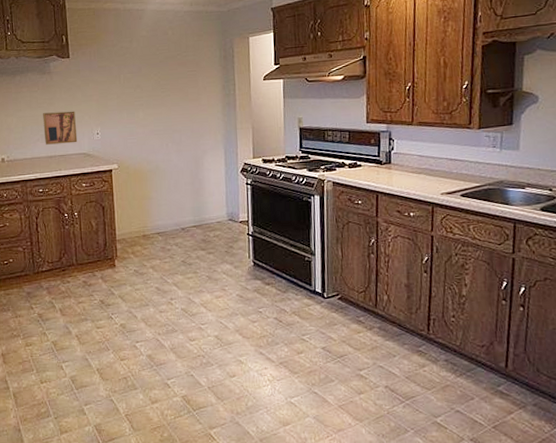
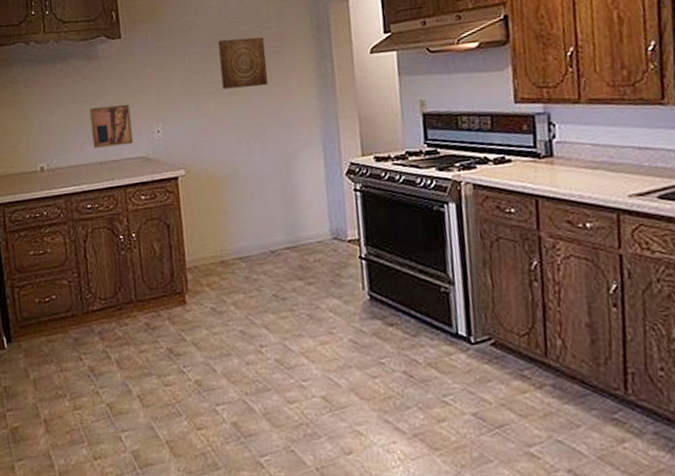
wall art: none [147,62,185,103] -> present [218,37,268,90]

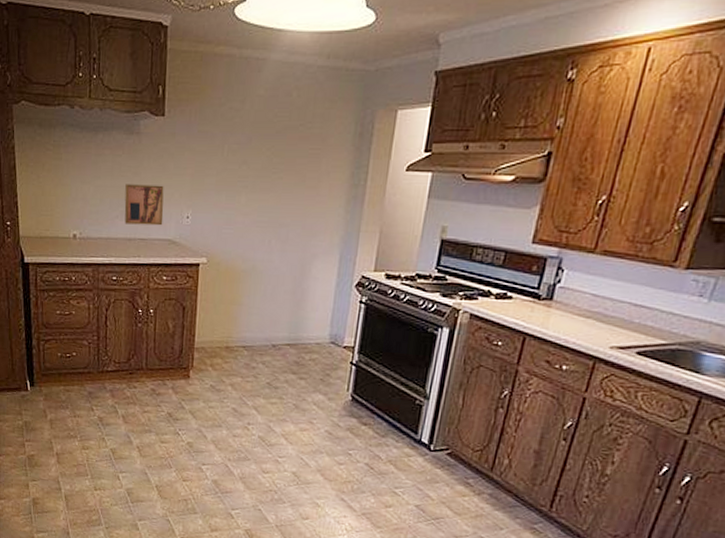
wall art: present [218,37,268,90] -> none [255,133,306,188]

